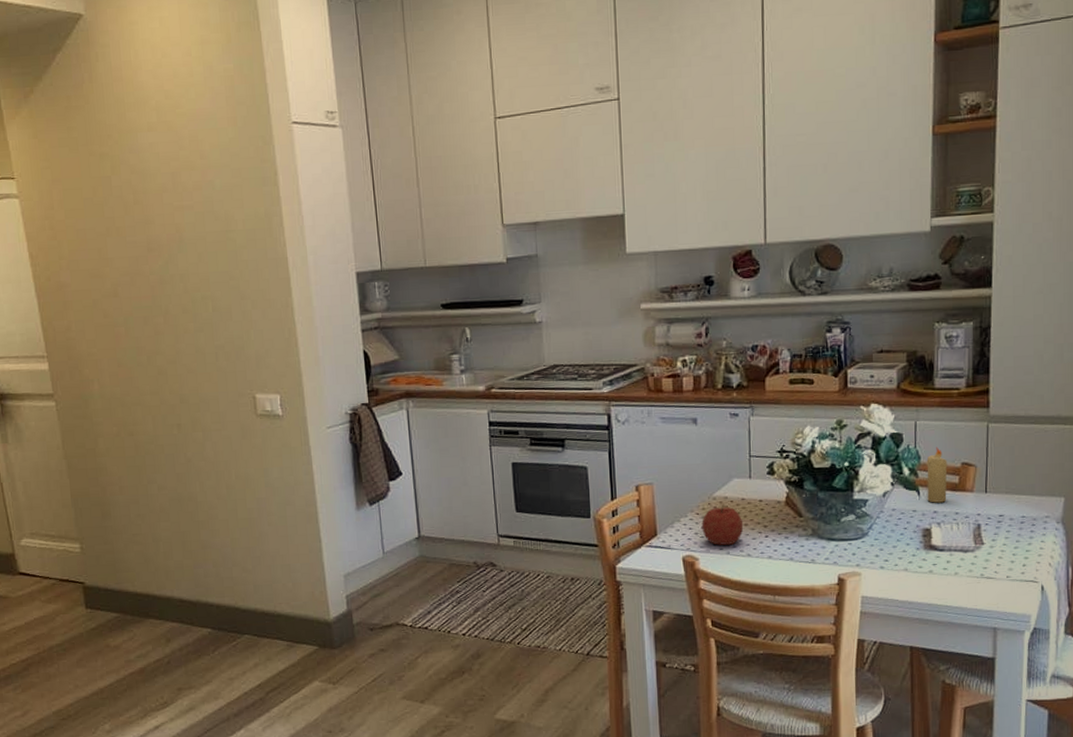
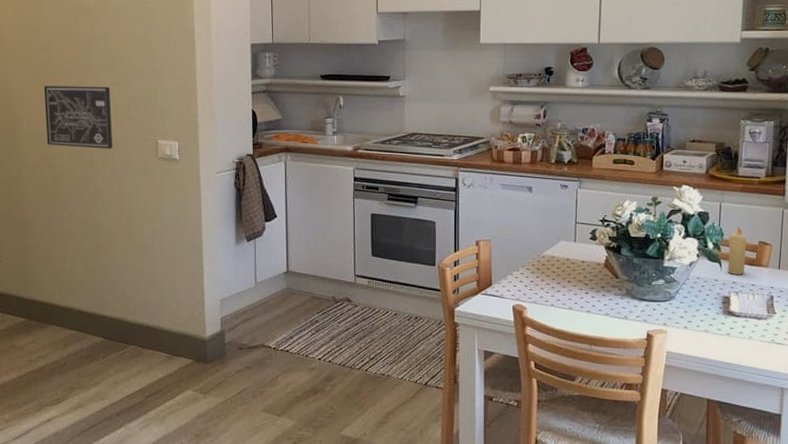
wall art: none [114,334,204,410] -> present [43,86,113,149]
fruit: present [702,504,744,545] -> none [531,262,567,298]

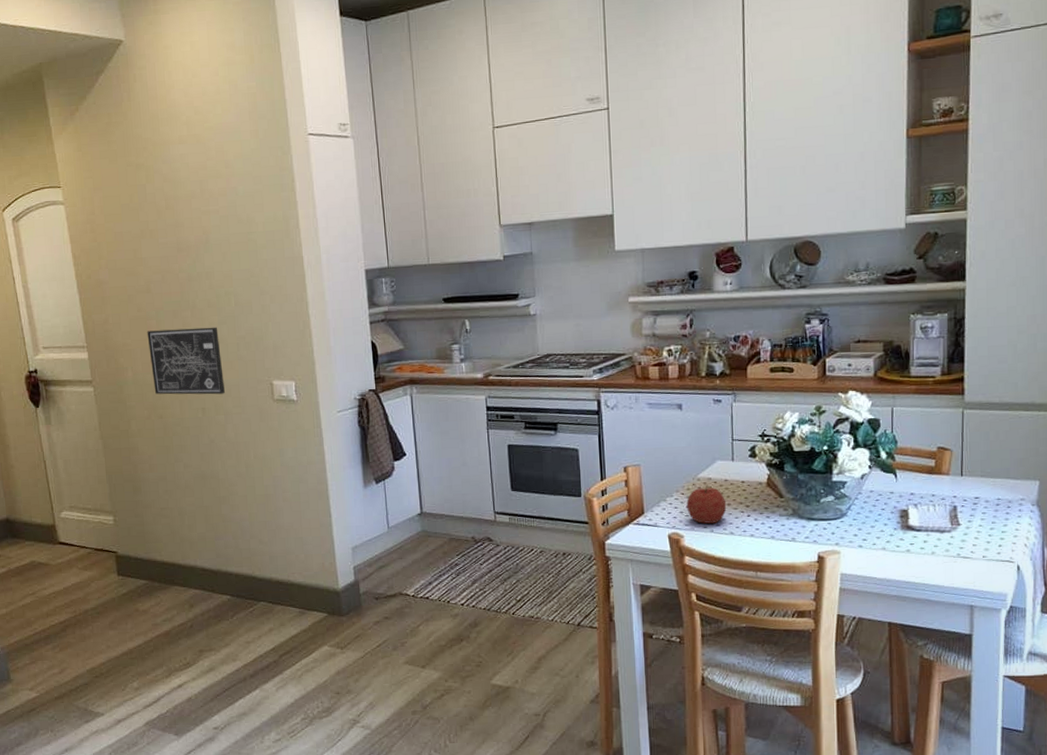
fruit: none [531,262,567,298] -> present [686,484,727,524]
candle: present [728,226,747,275] -> none [903,431,924,485]

